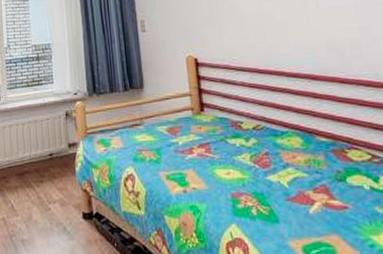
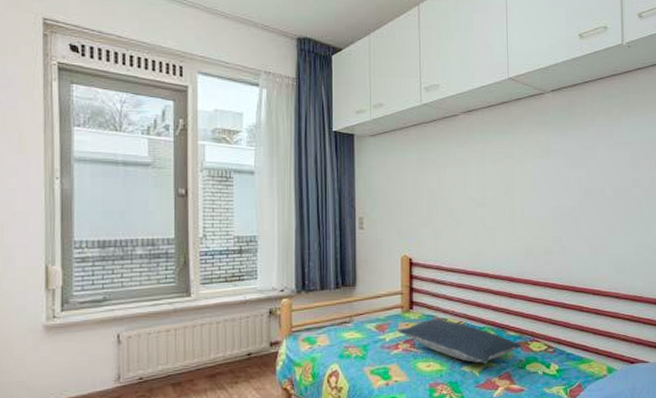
pillow: none [190,121,338,174] -> present [397,318,522,364]

